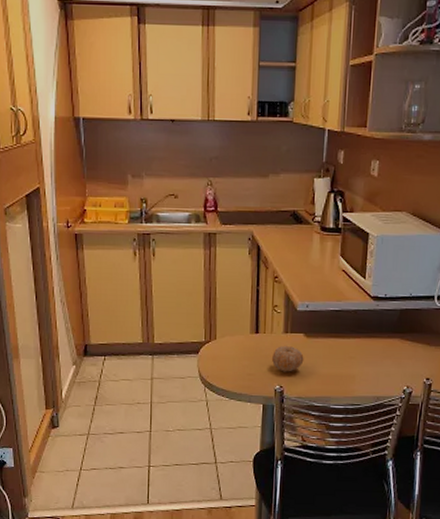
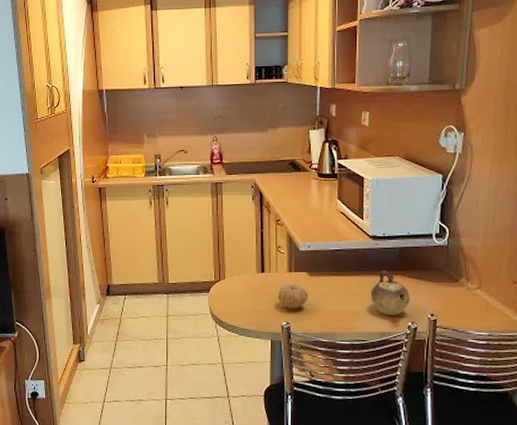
teapot: none [367,333,407,380] -> present [370,270,410,316]

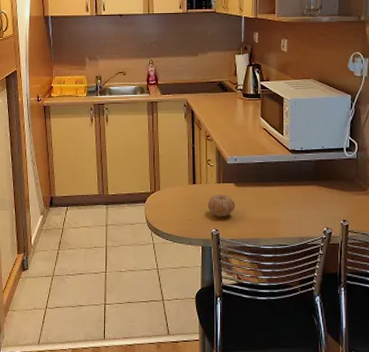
teapot: present [370,270,410,316] -> none [290,181,325,222]

